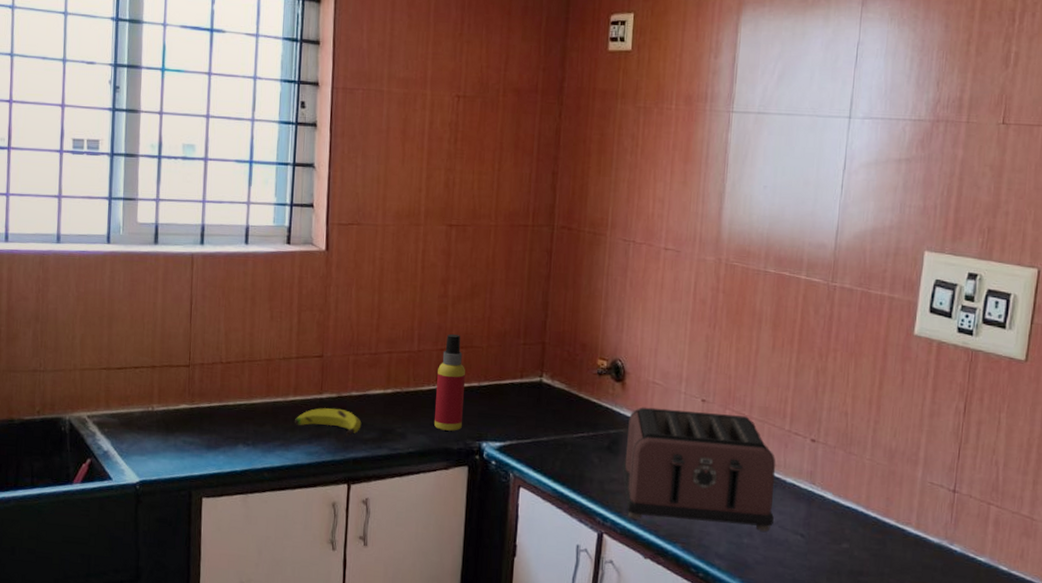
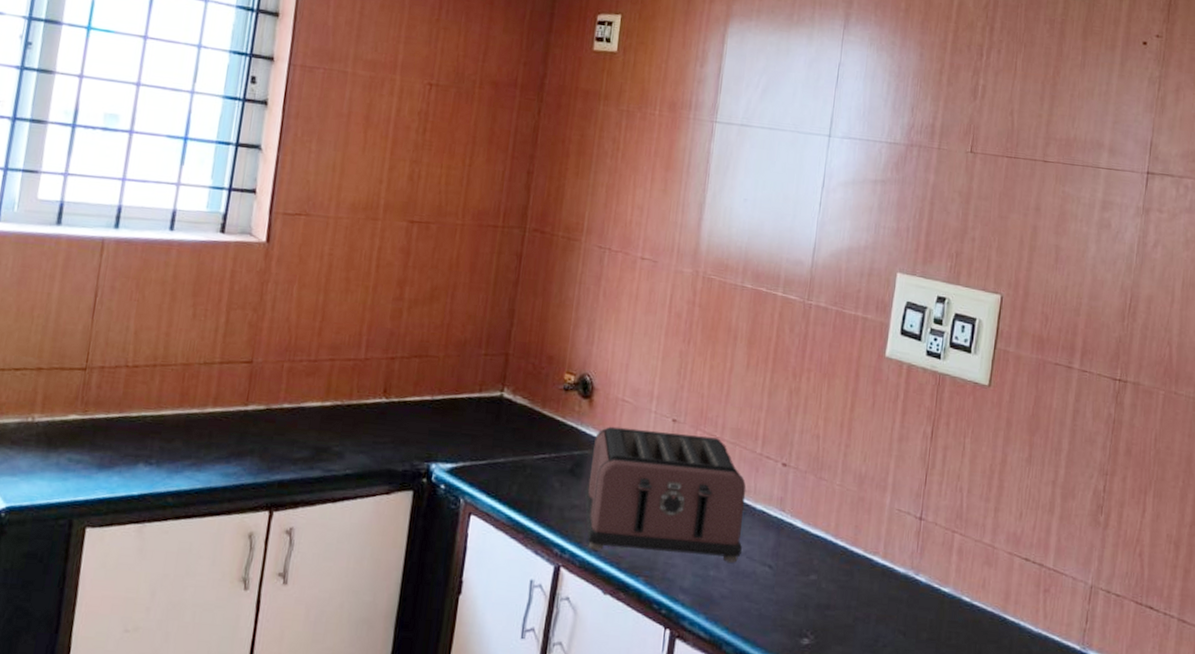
banana: present [294,408,362,437] -> none [210,421,293,456]
spray bottle: present [434,333,466,431] -> none [377,340,418,450]

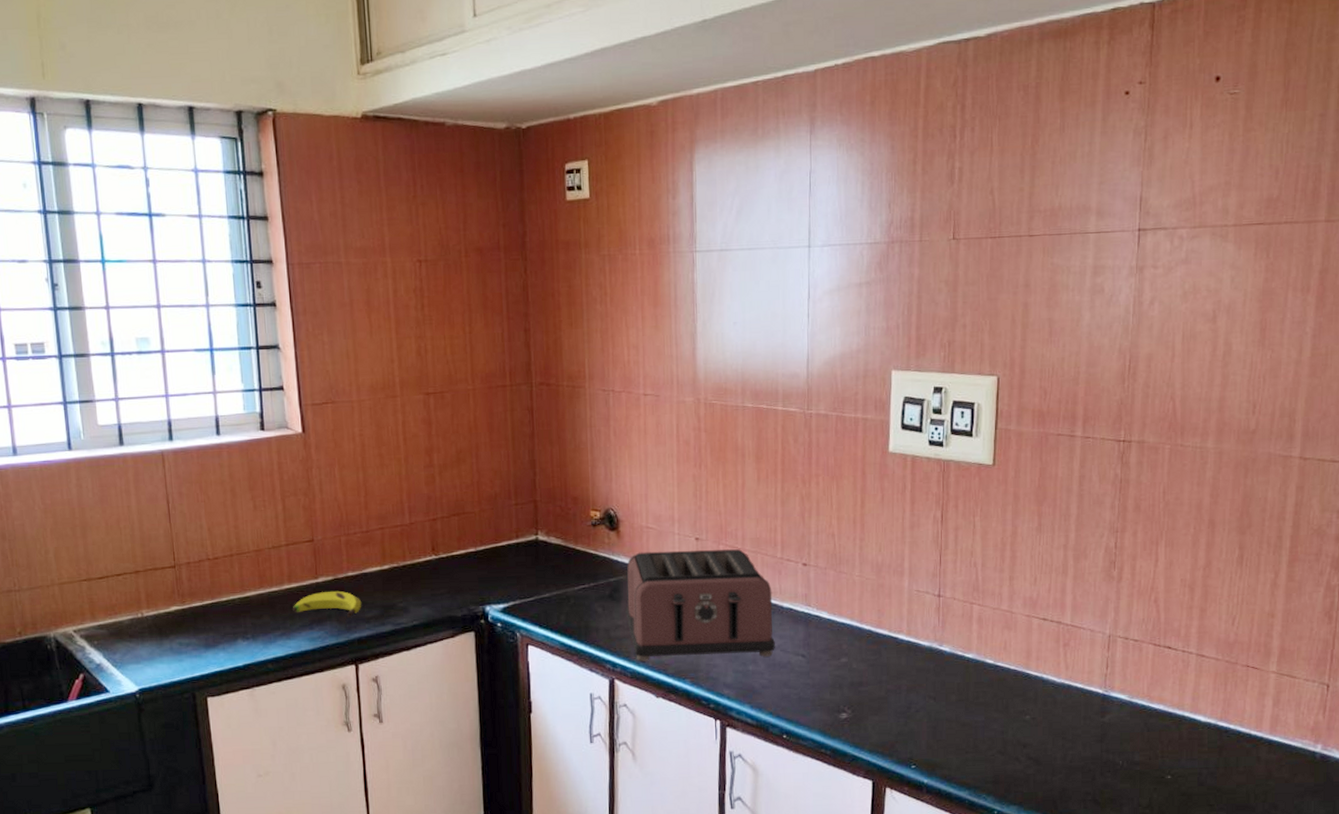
banana: none [210,421,293,456] -> present [292,590,362,618]

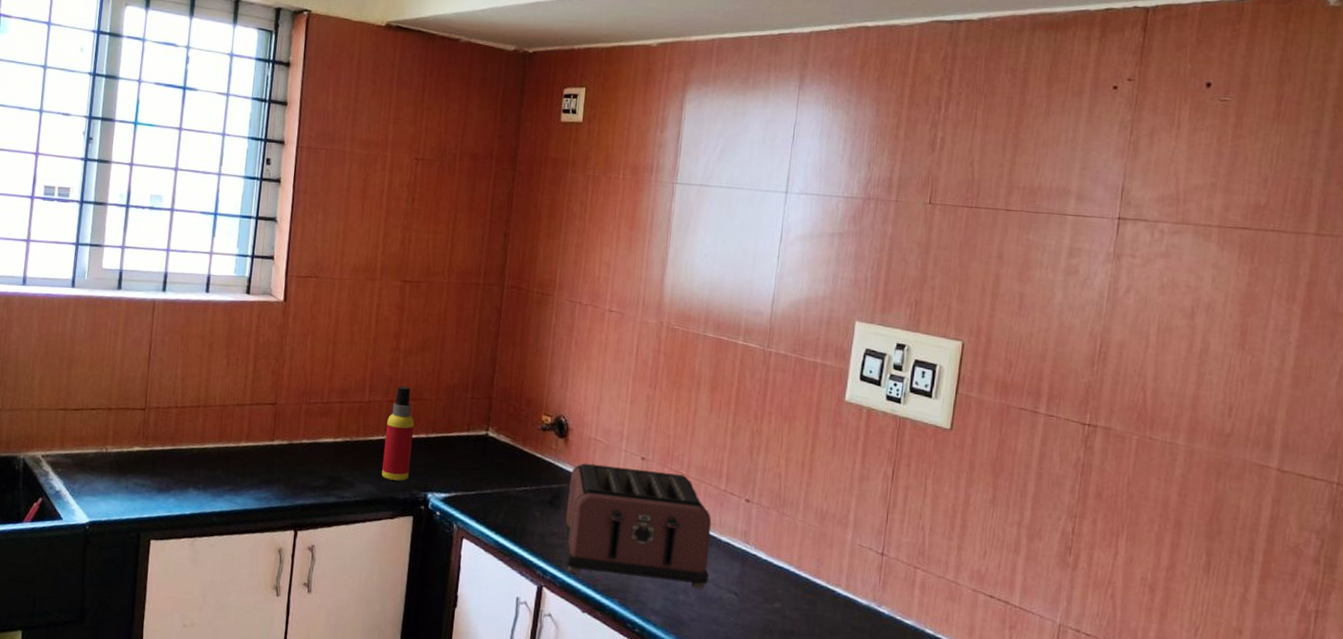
banana: present [292,590,362,618] -> none [245,454,311,484]
spray bottle: none [432,502,463,599] -> present [382,385,415,481]

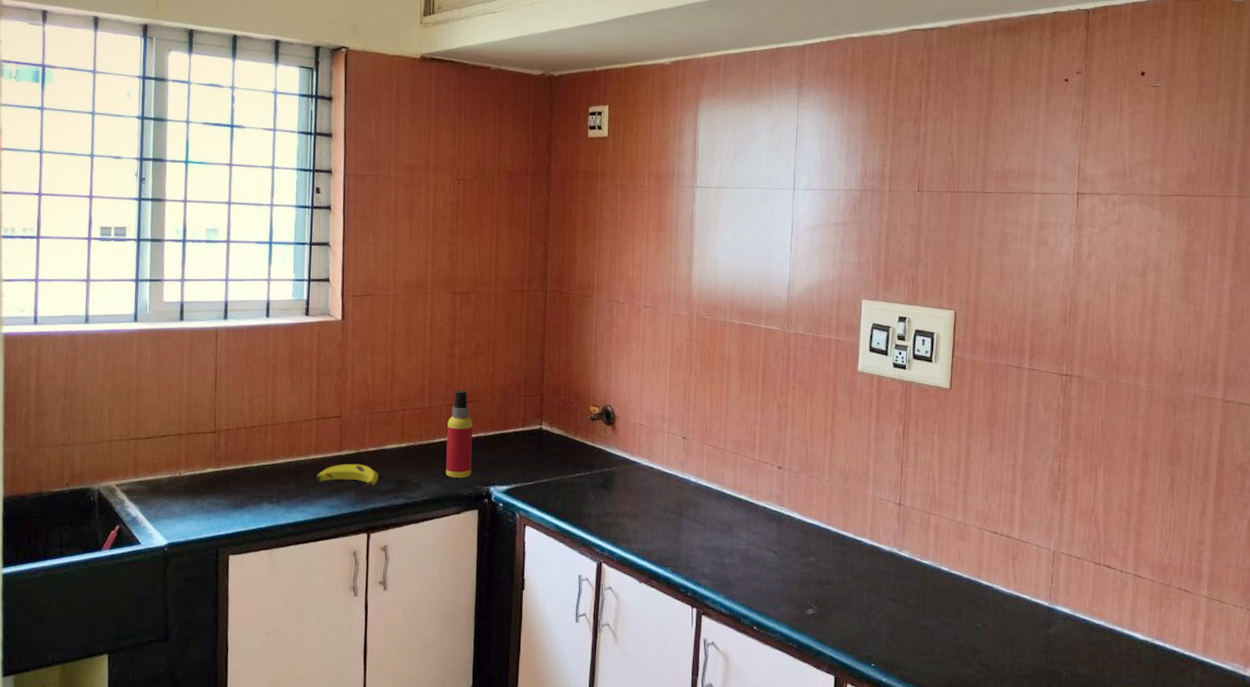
banana: none [245,454,311,484] -> present [315,463,379,490]
toaster: present [562,463,712,589] -> none [616,446,750,551]

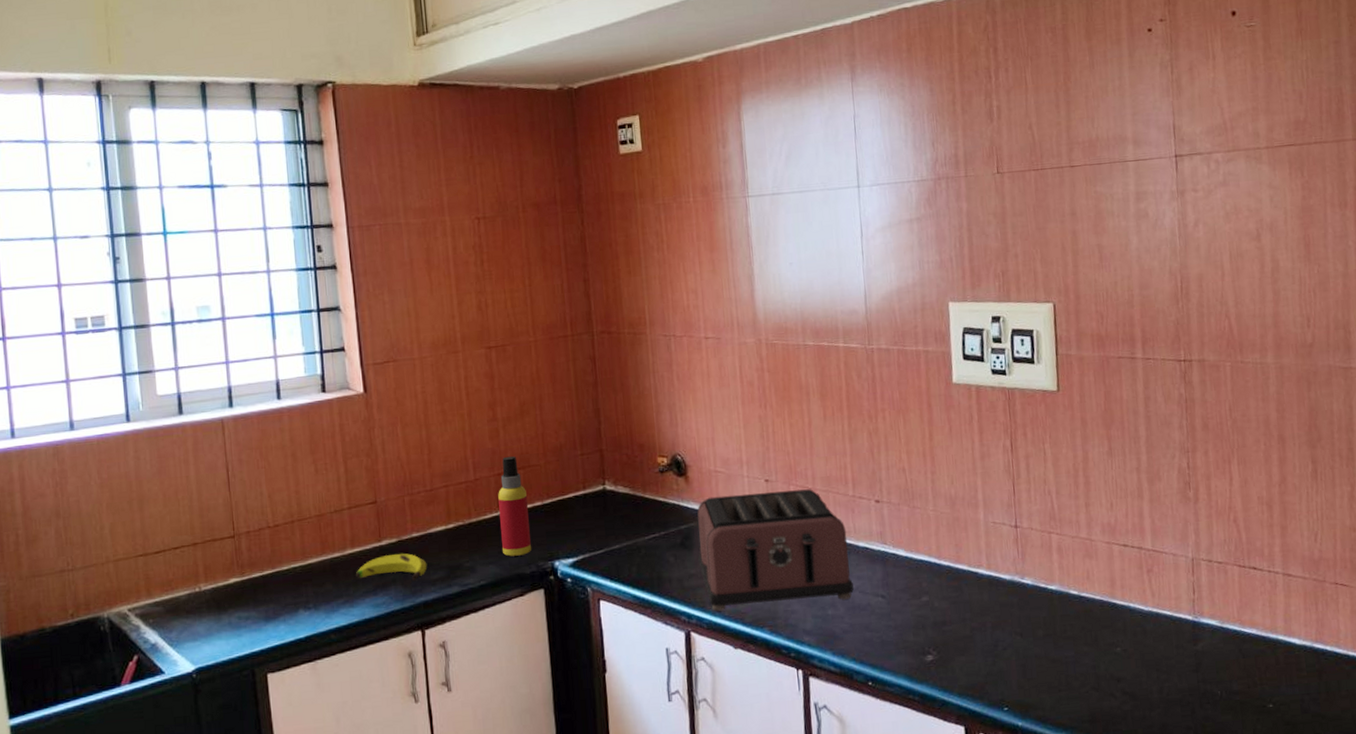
toaster: none [616,446,750,551] -> present [697,489,854,611]

